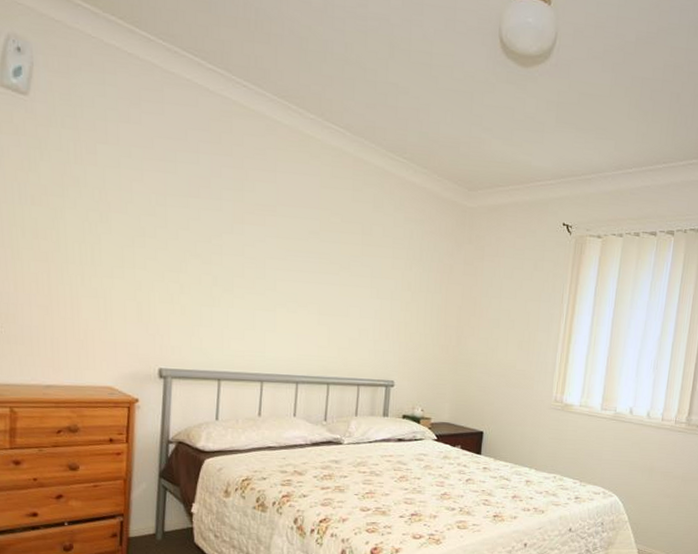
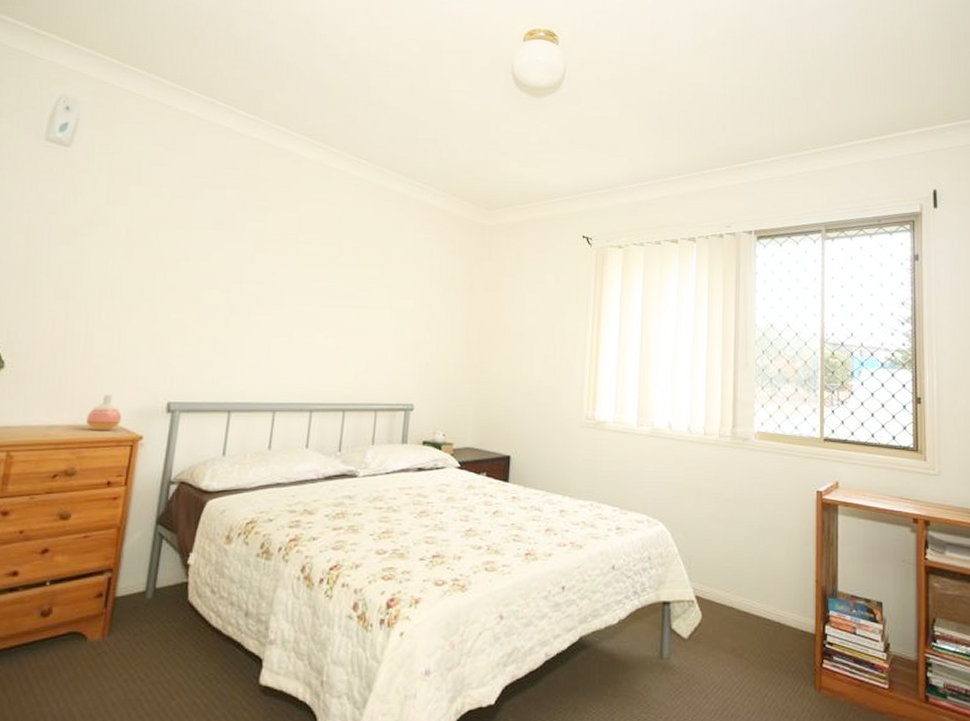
vase: none [81,358,117,393] -> present [85,394,122,431]

